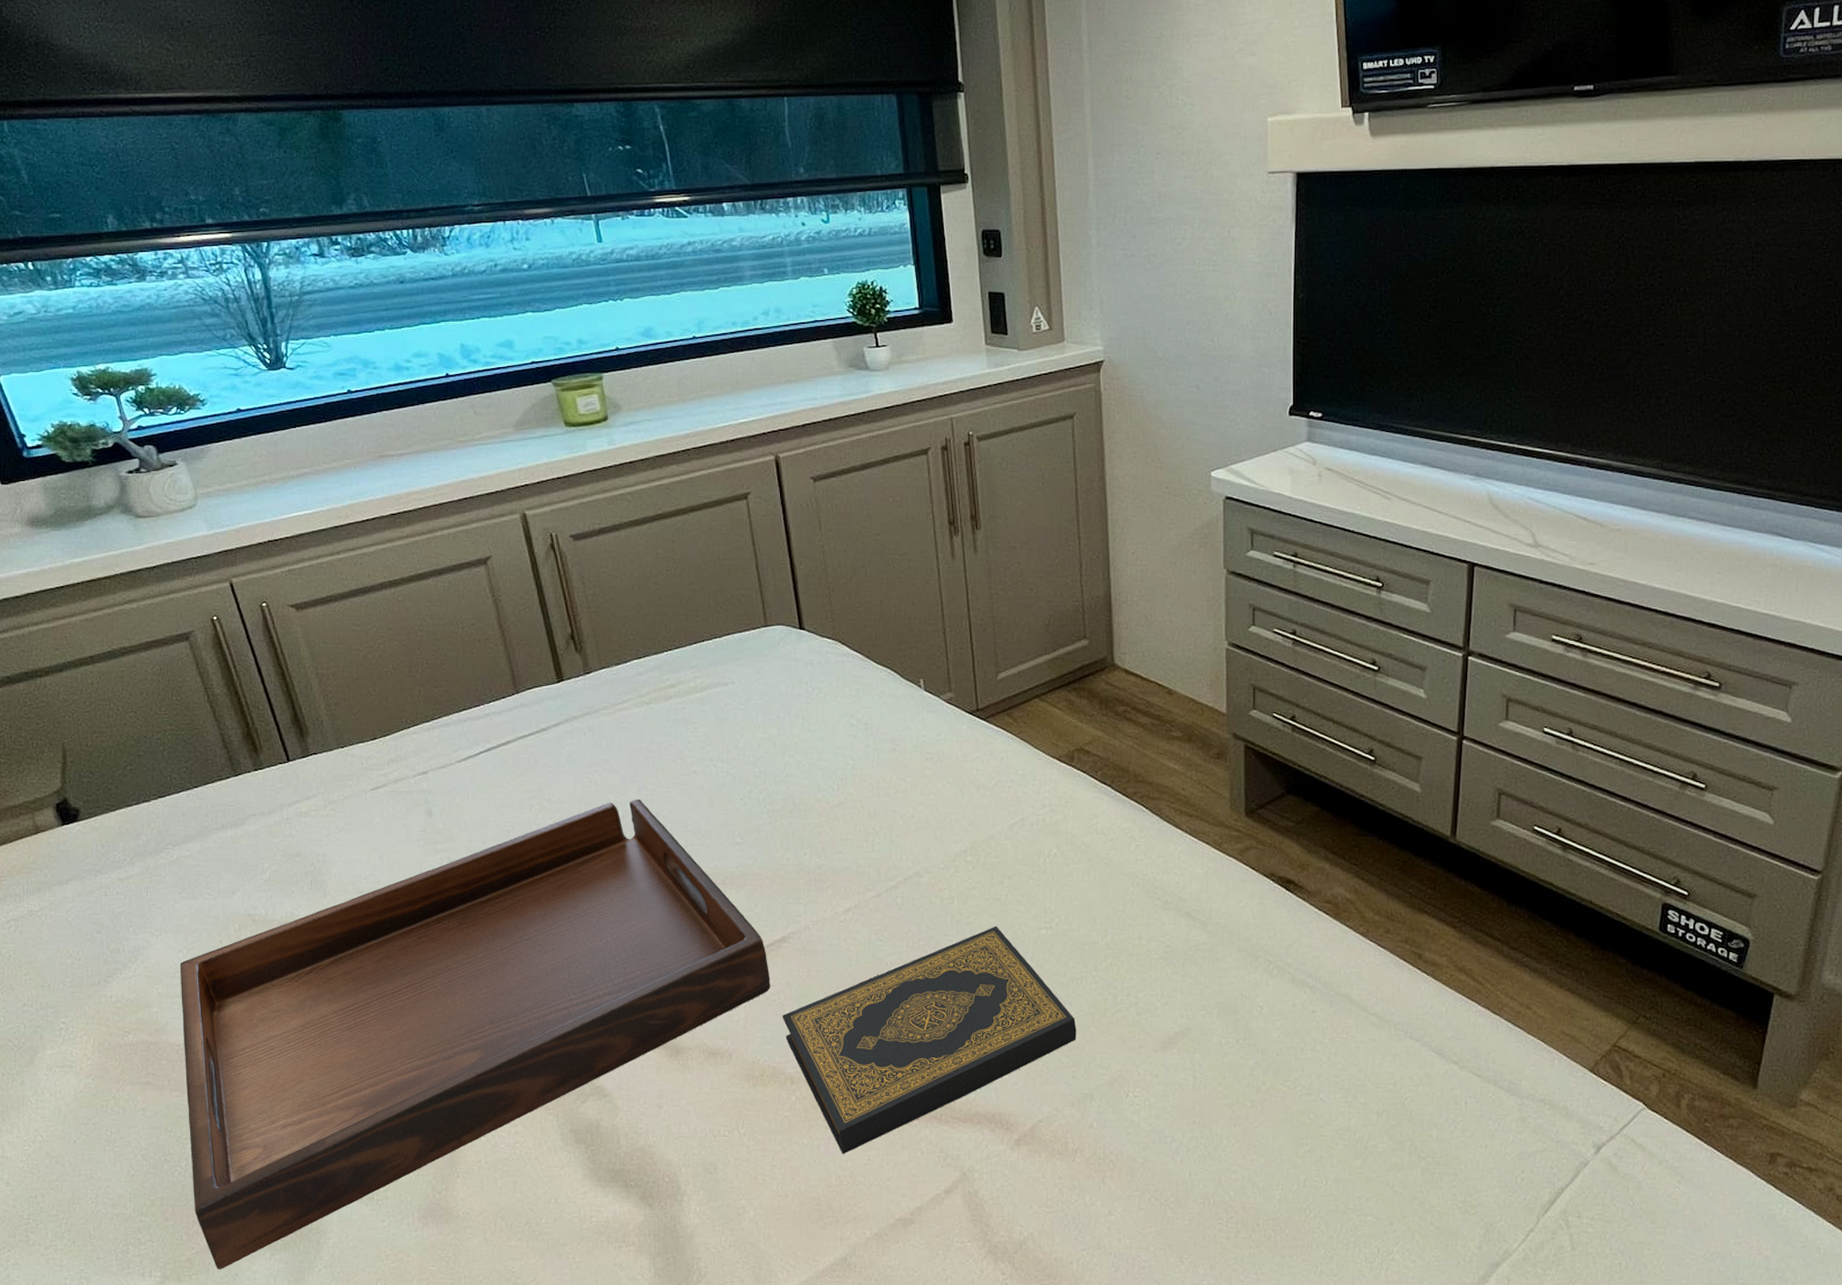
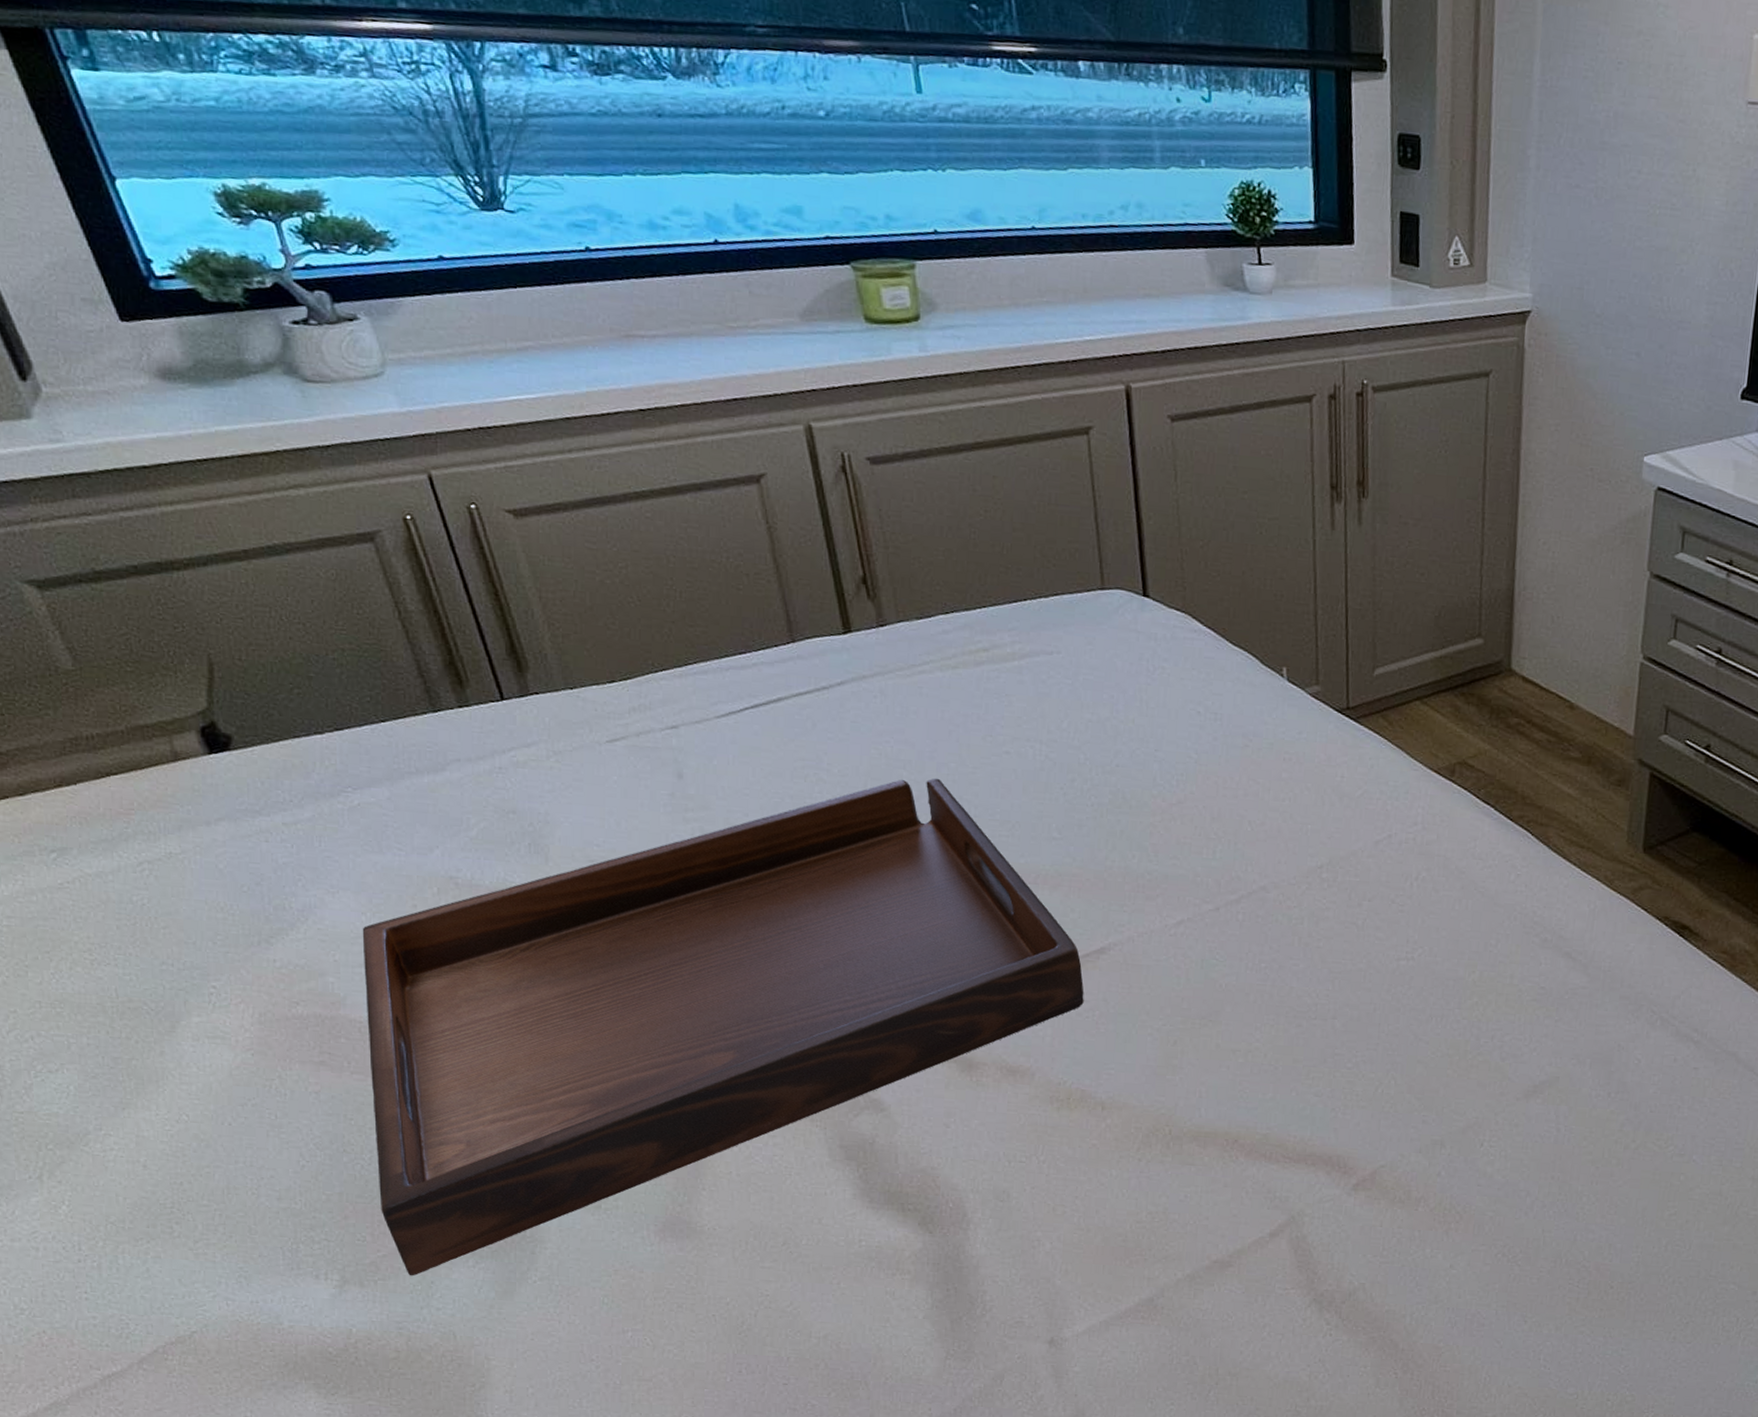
hardback book: present [782,926,1077,1155] -> none [1095,952,1432,1190]

